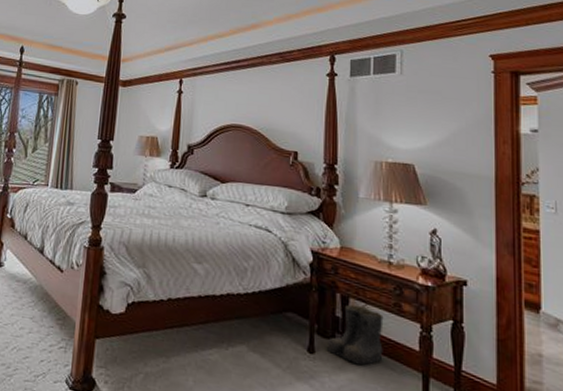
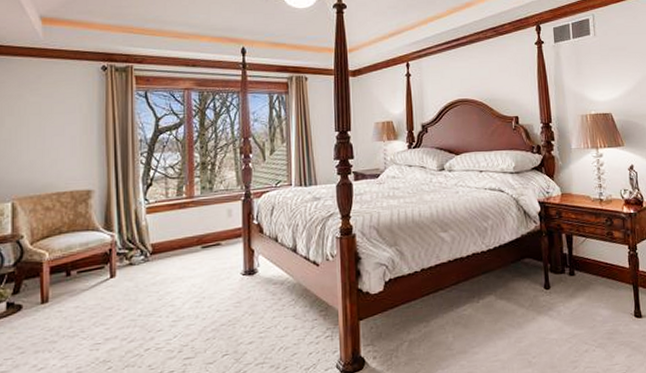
boots: present [326,304,384,365] -> none [559,240,603,290]

